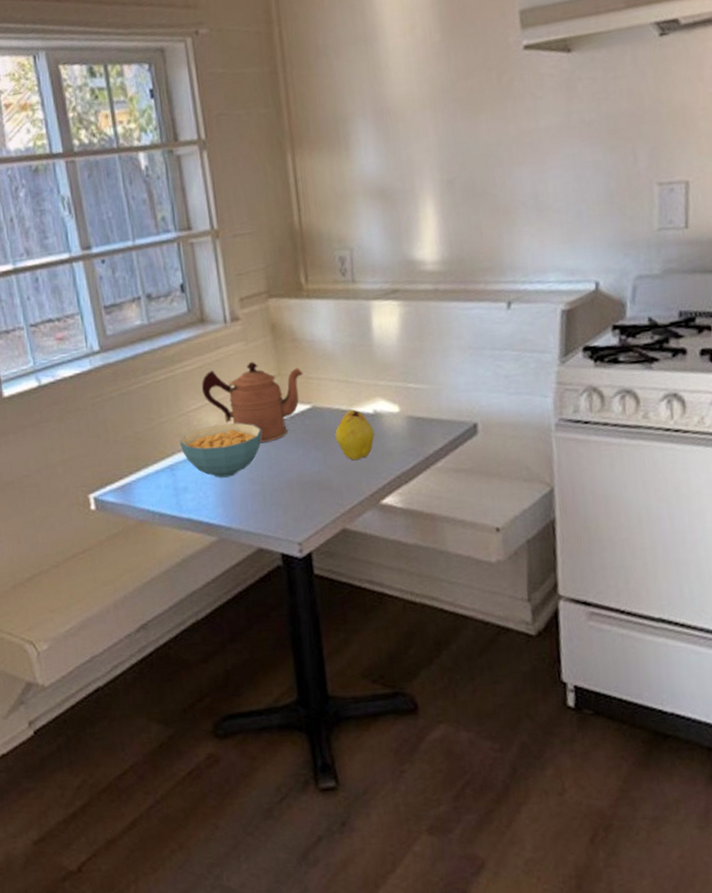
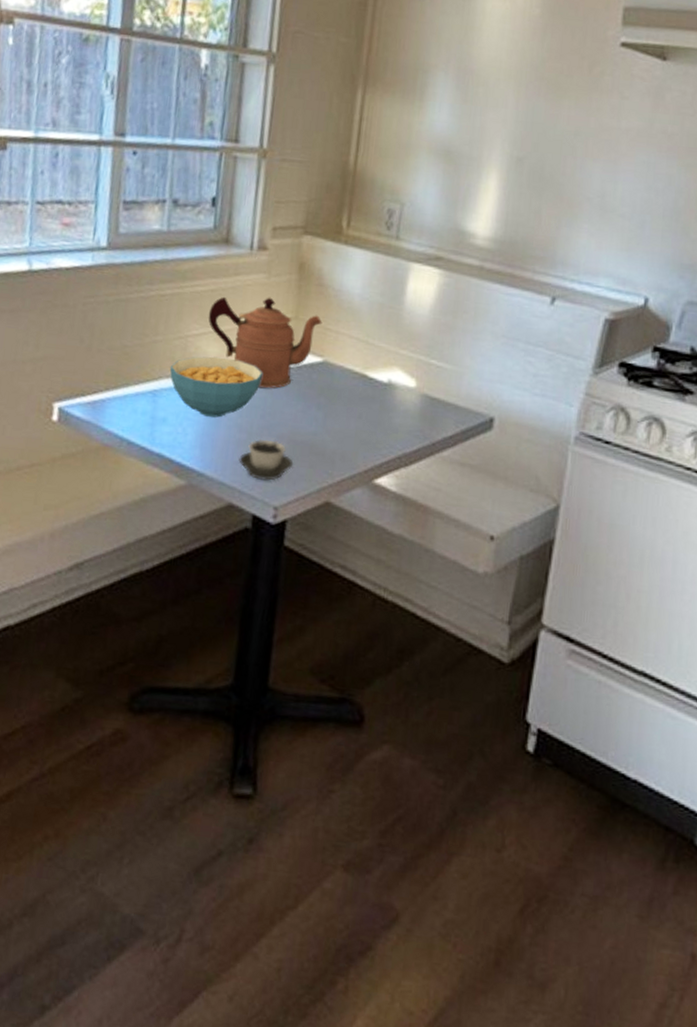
cup: none [258,485,307,522] -> present [239,440,294,481]
fruit: present [335,409,375,461] -> none [341,373,384,430]

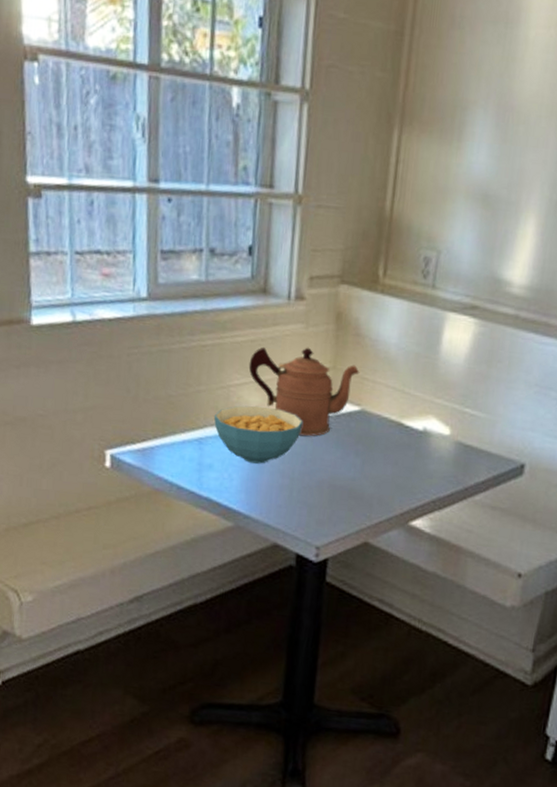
cup: present [239,440,294,481] -> none [282,485,334,523]

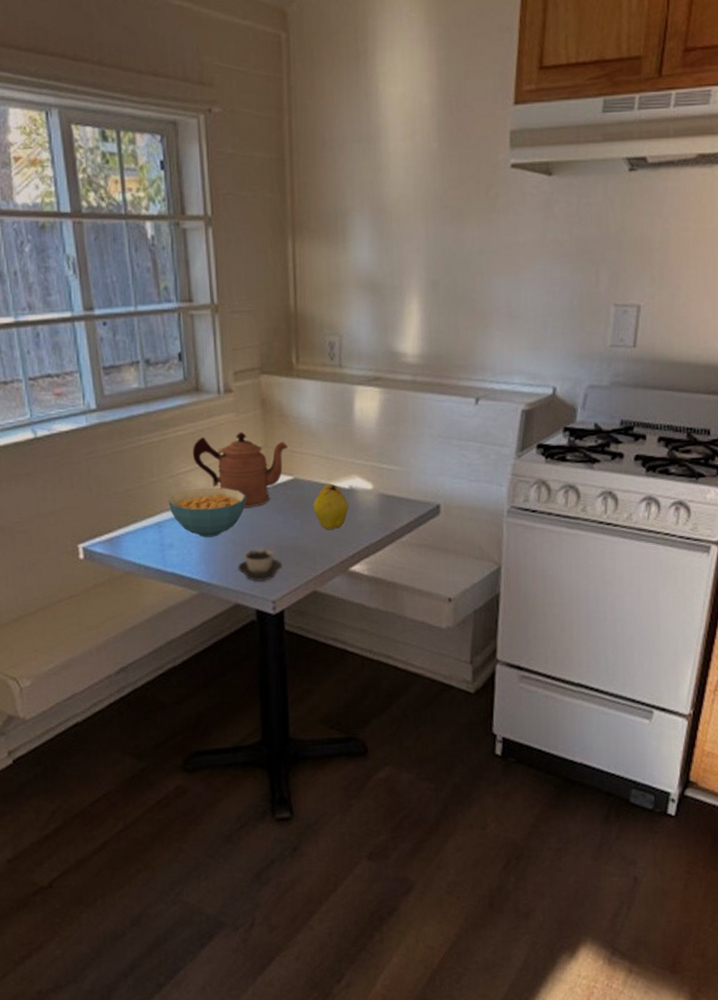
cup: none [282,485,334,523] -> present [237,548,283,582]
fruit: none [378,422,419,476] -> present [313,484,349,530]

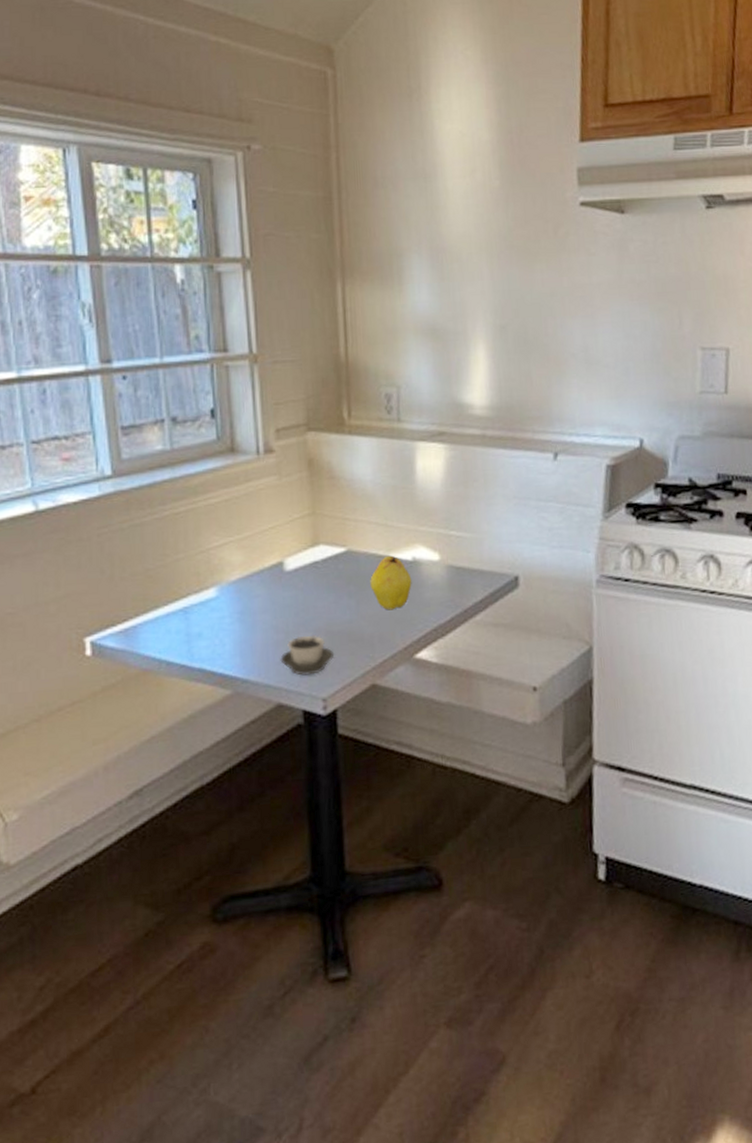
cereal bowl: present [168,487,246,537] -> none [196,564,291,624]
coffeepot: present [192,432,288,508] -> none [226,497,340,587]

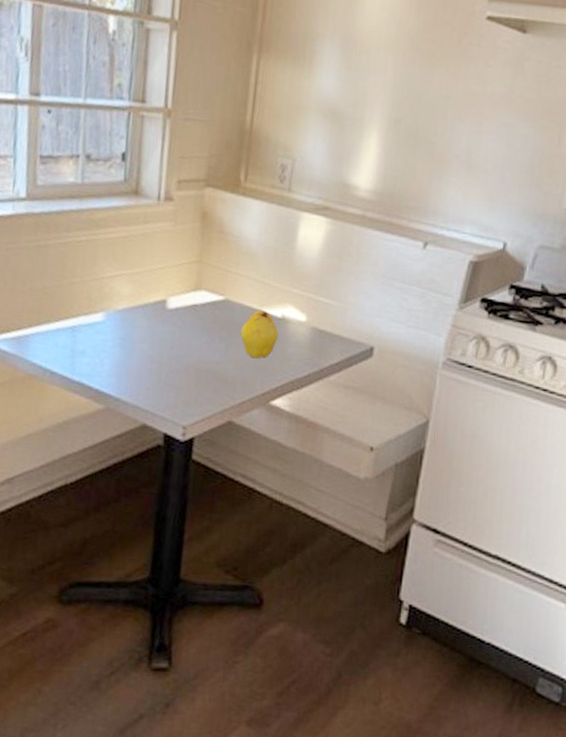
cup: present [280,635,335,676] -> none [151,368,200,404]

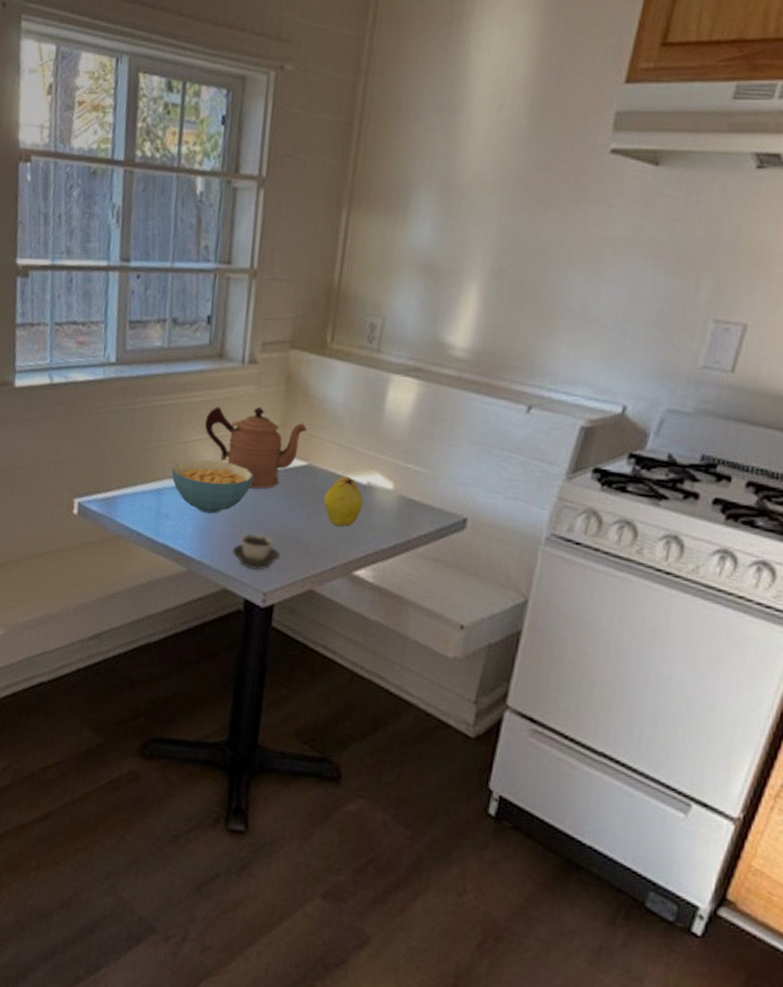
cereal bowl: none [87,296,172,350] -> present [171,459,254,514]
coffeepot: none [120,242,224,324] -> present [204,406,308,489]
cup: none [151,368,200,404] -> present [232,534,281,570]

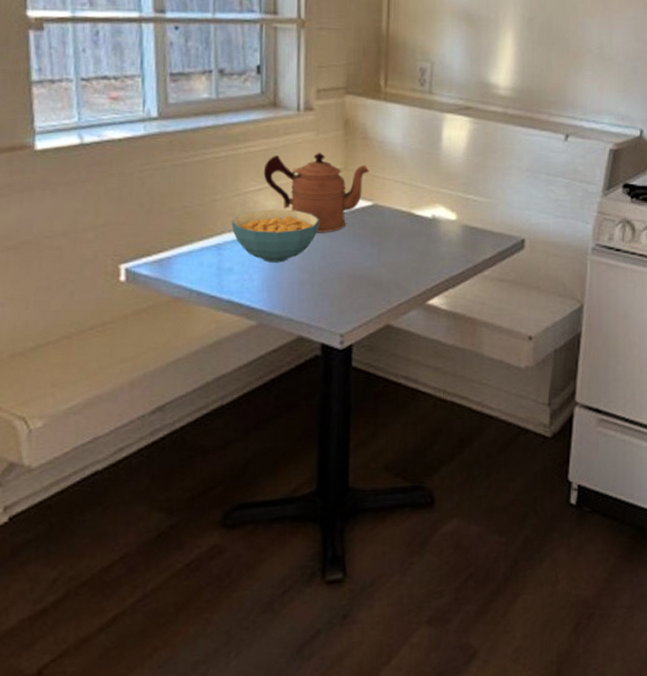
cup: present [232,534,281,570] -> none [304,277,354,313]
fruit: present [323,476,363,527] -> none [392,212,430,261]

